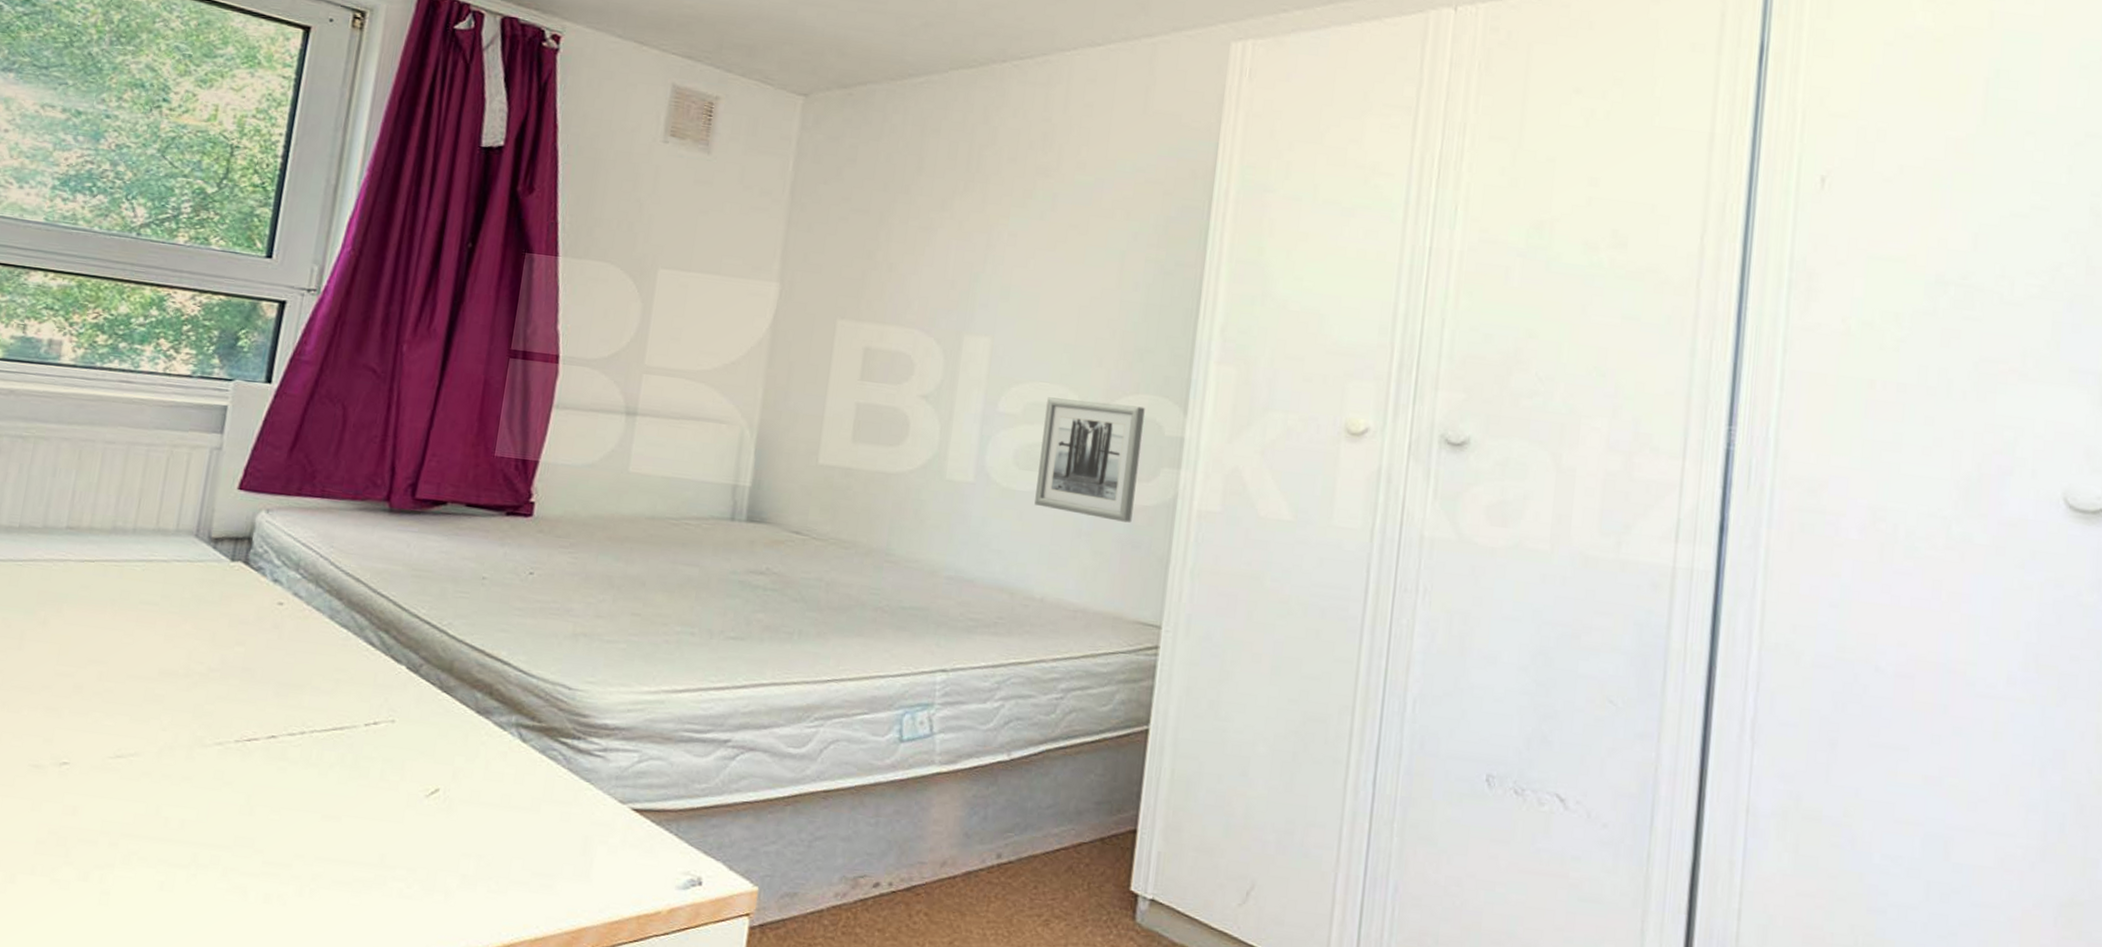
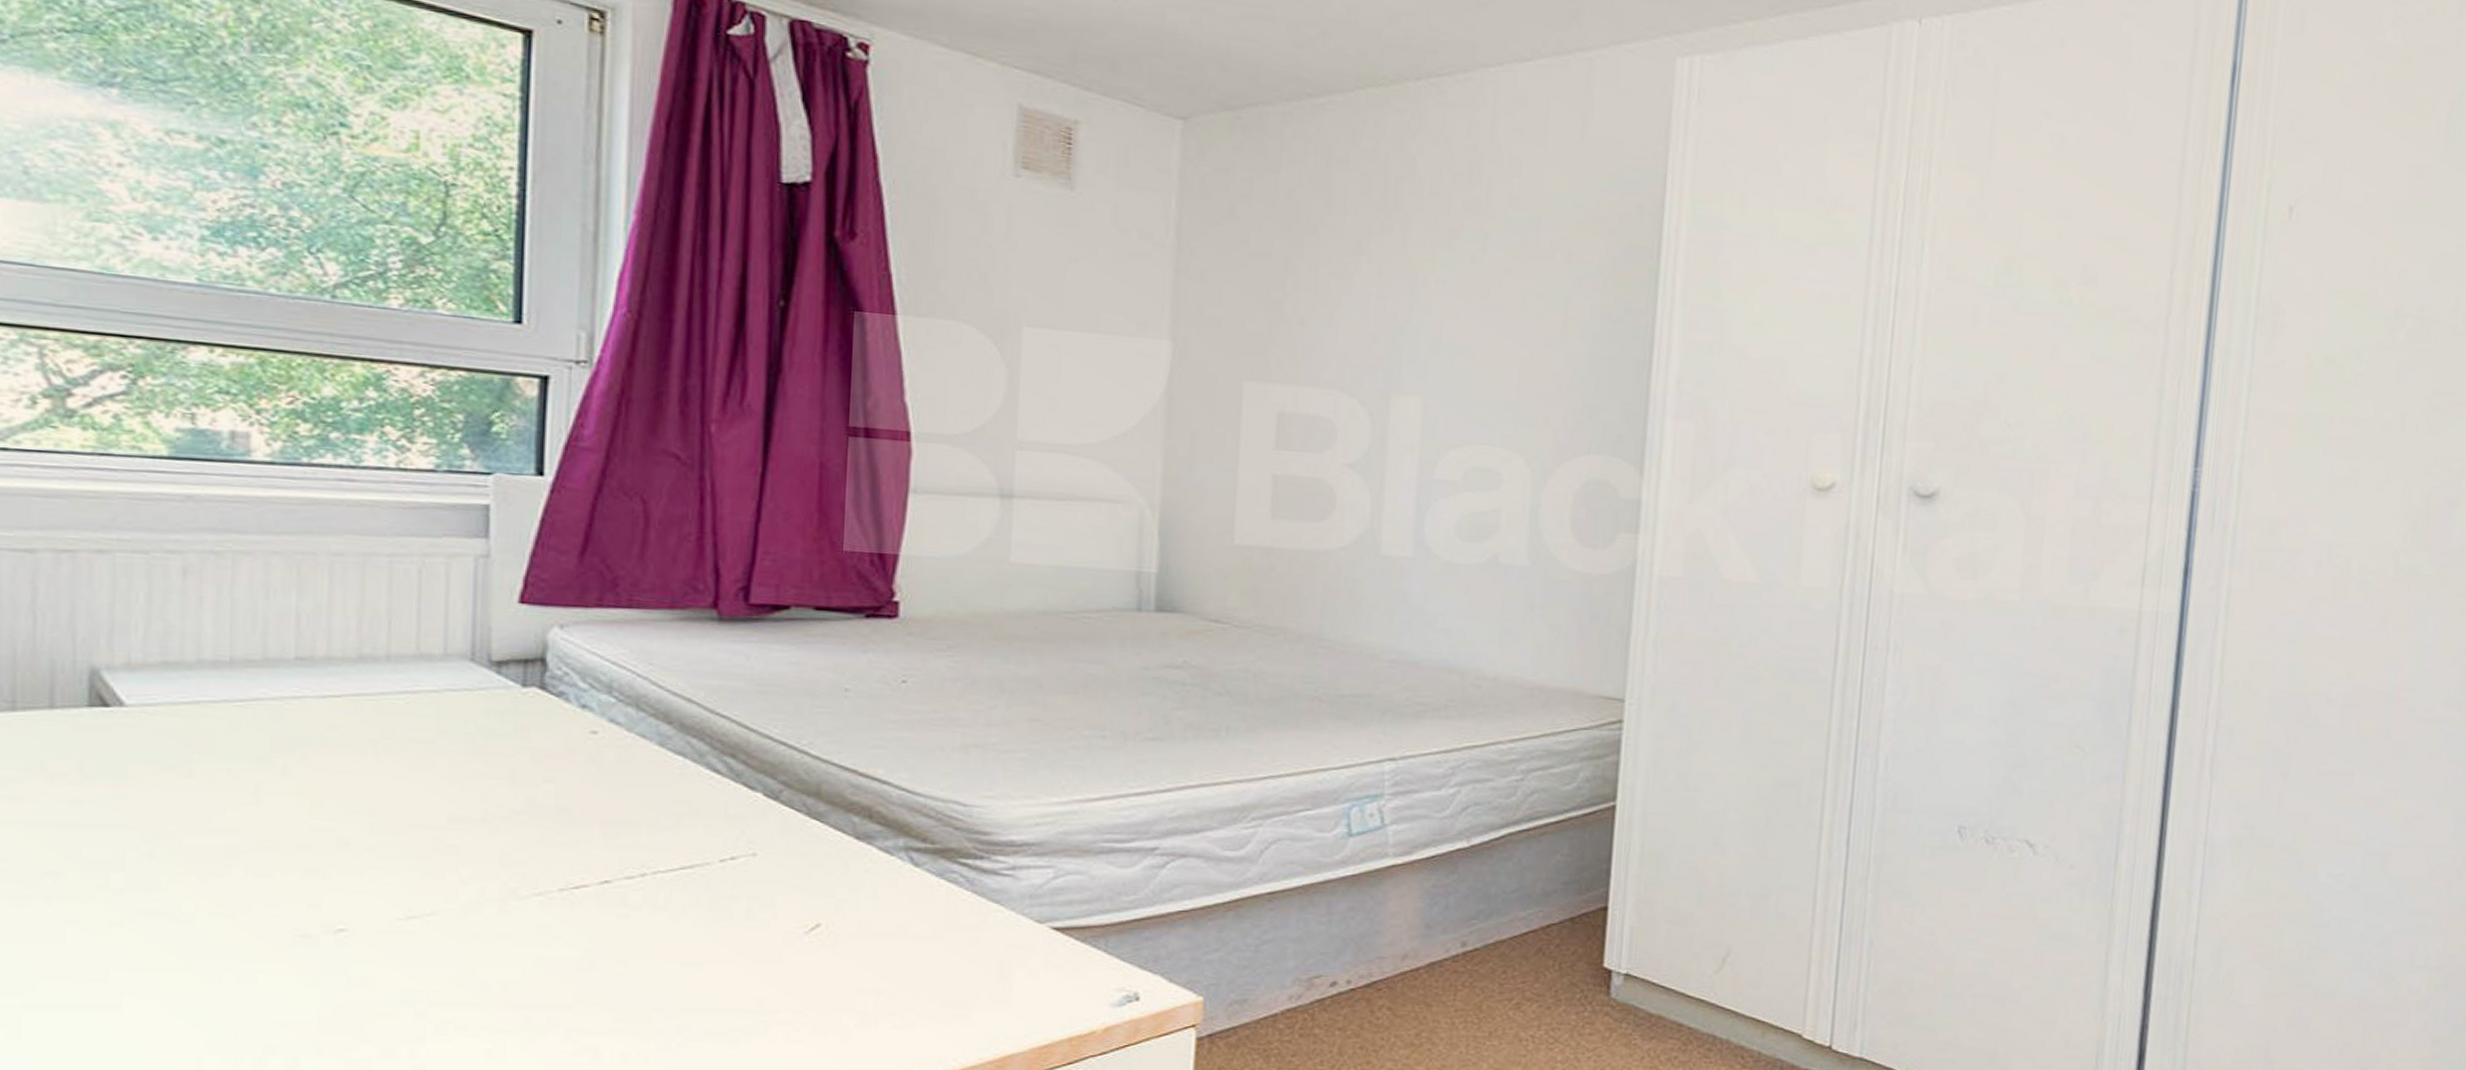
wall art: present [1034,397,1145,523] -> none [1481,461,1598,593]

